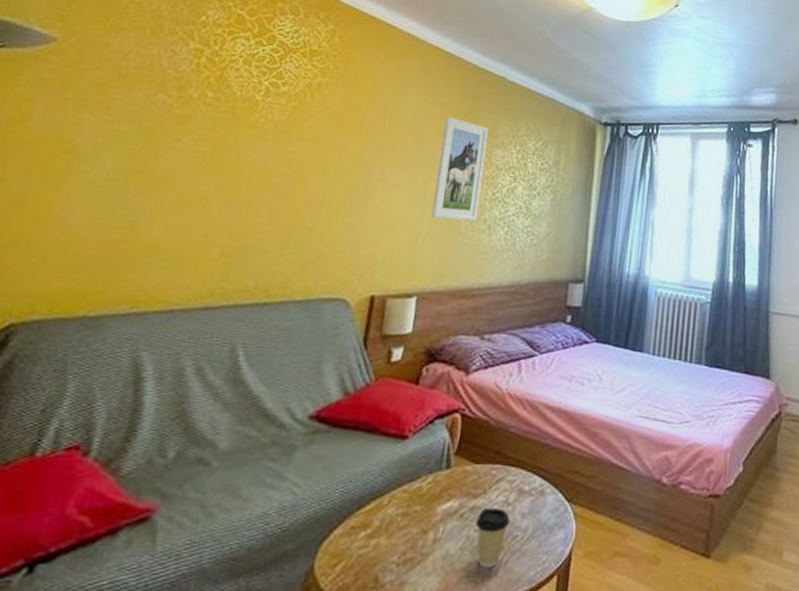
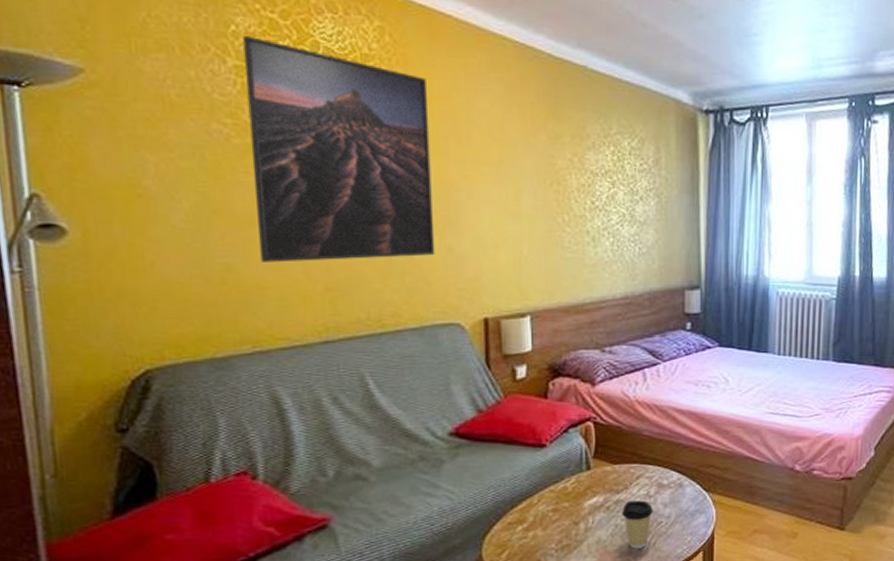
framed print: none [165,25,363,231] -> present [243,34,435,263]
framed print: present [431,116,488,221] -> none [527,119,579,234]

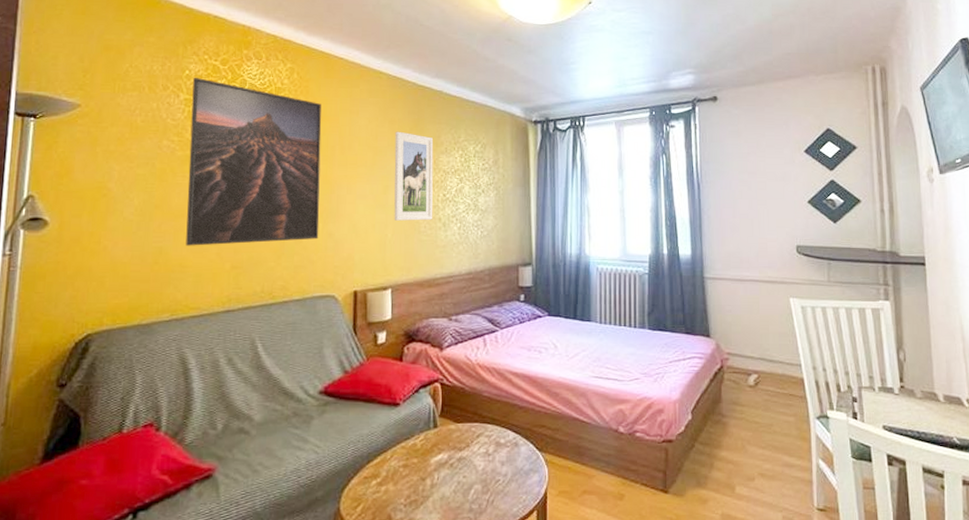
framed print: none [527,119,579,234] -> present [394,131,434,221]
coffee cup: present [622,500,653,549] -> none [464,458,492,506]

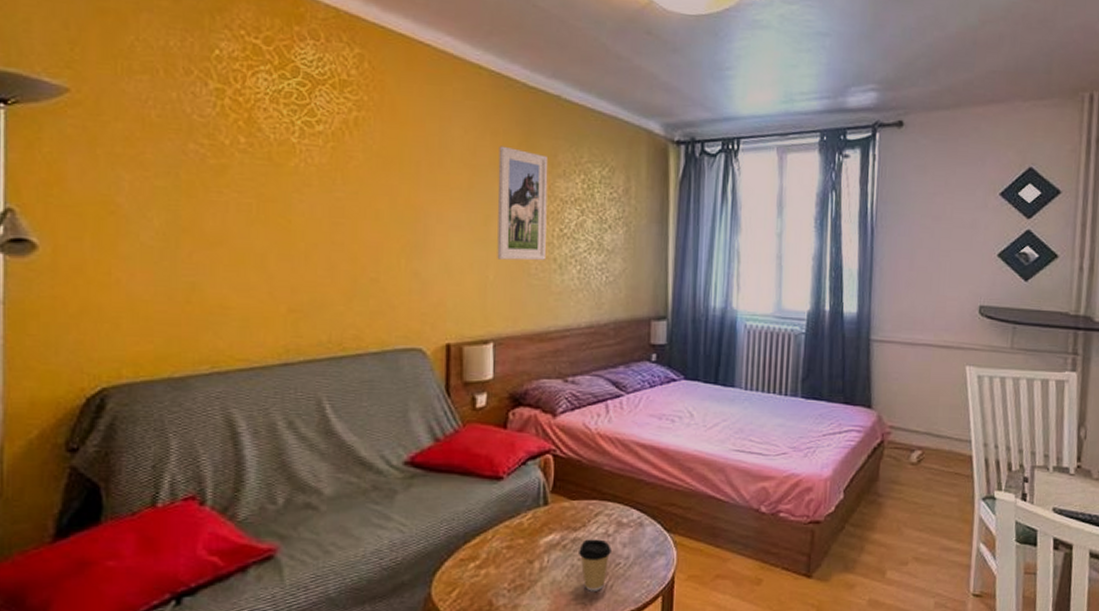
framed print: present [186,77,322,246] -> none [225,59,403,283]
coffee cup: none [464,458,492,506] -> present [579,539,611,591]

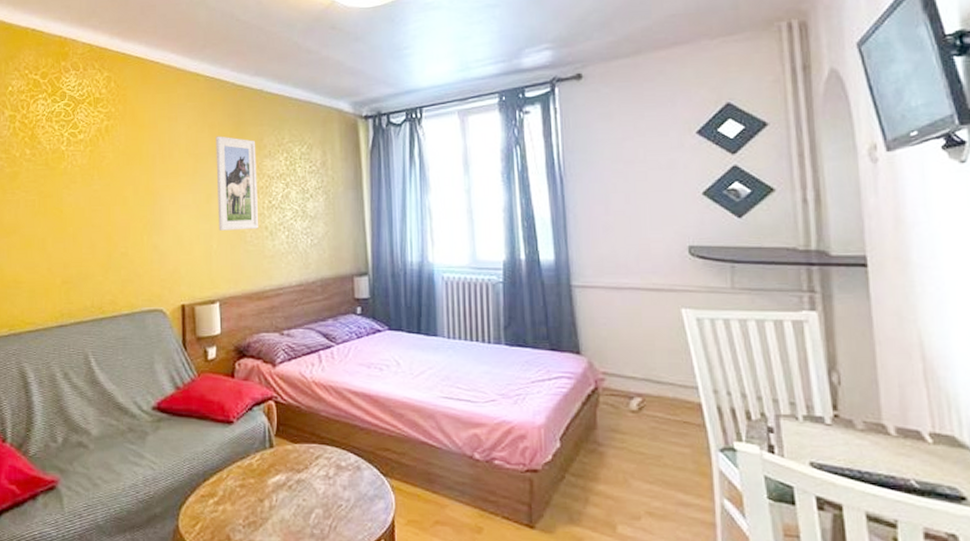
coffee cup: present [579,539,611,591] -> none [303,481,333,532]

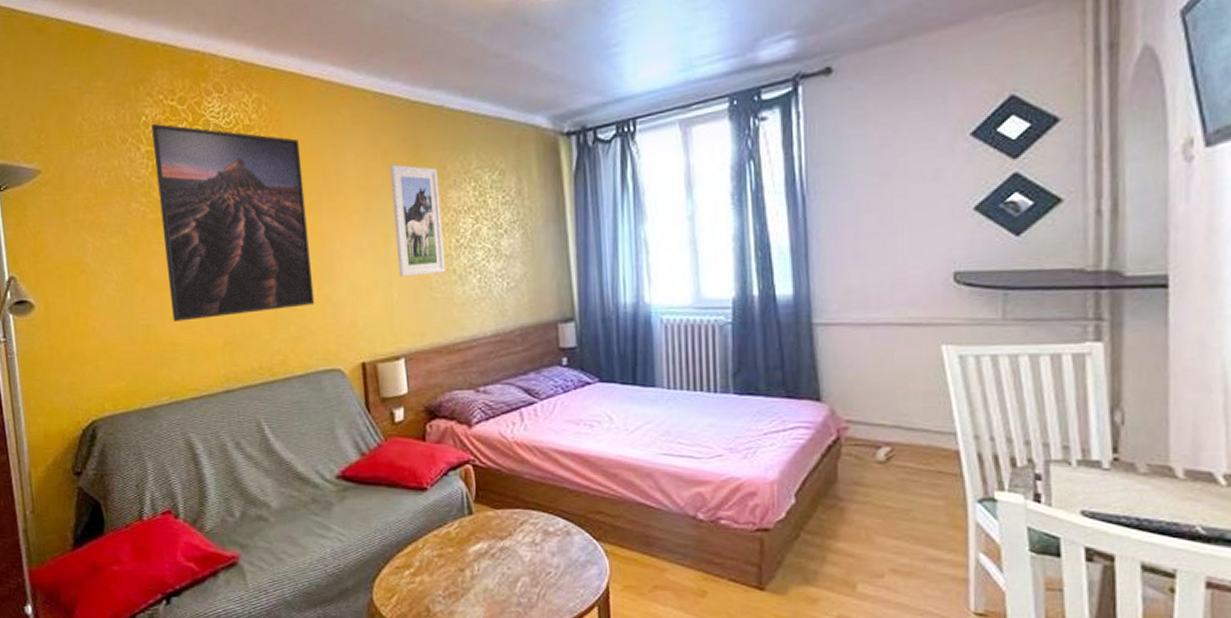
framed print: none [16,92,144,262] -> present [151,123,315,322]

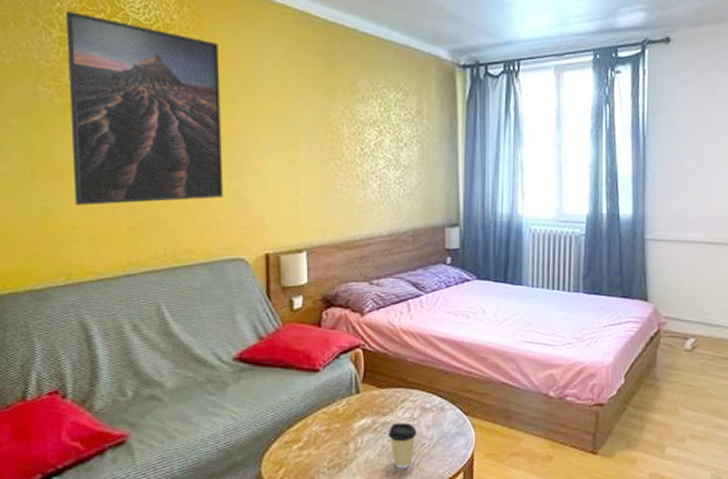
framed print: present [390,164,446,277] -> none [304,76,350,178]
coffee cup: none [508,548,540,600] -> present [388,423,417,469]

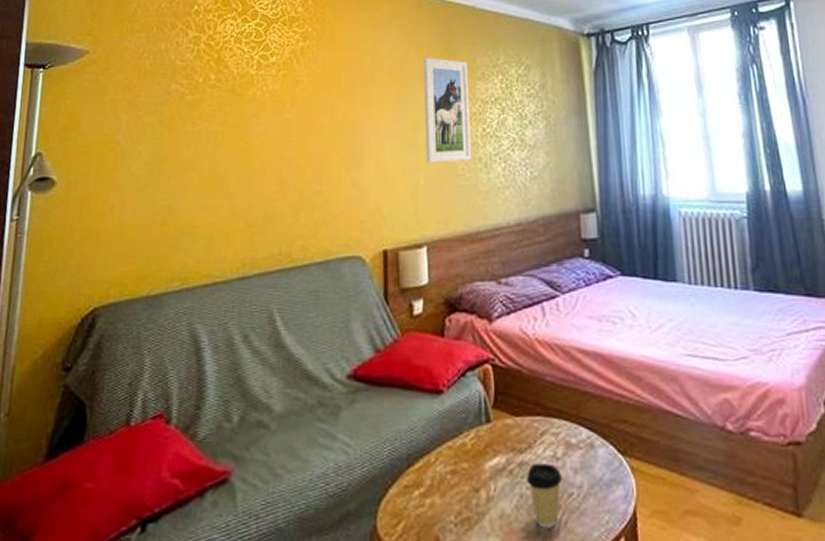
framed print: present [66,10,224,205] -> none [196,12,341,203]
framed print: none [304,76,350,178] -> present [423,57,472,163]

